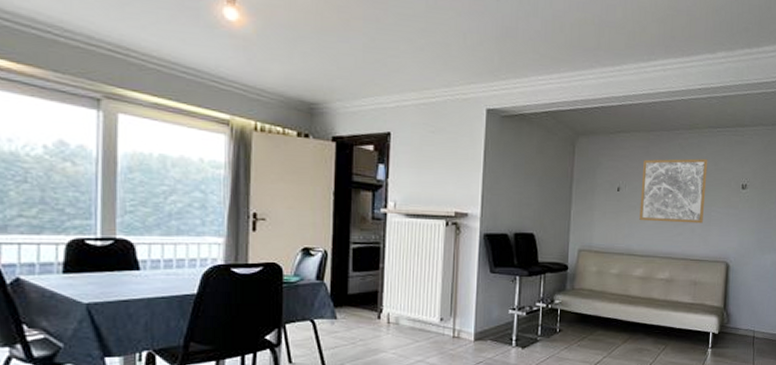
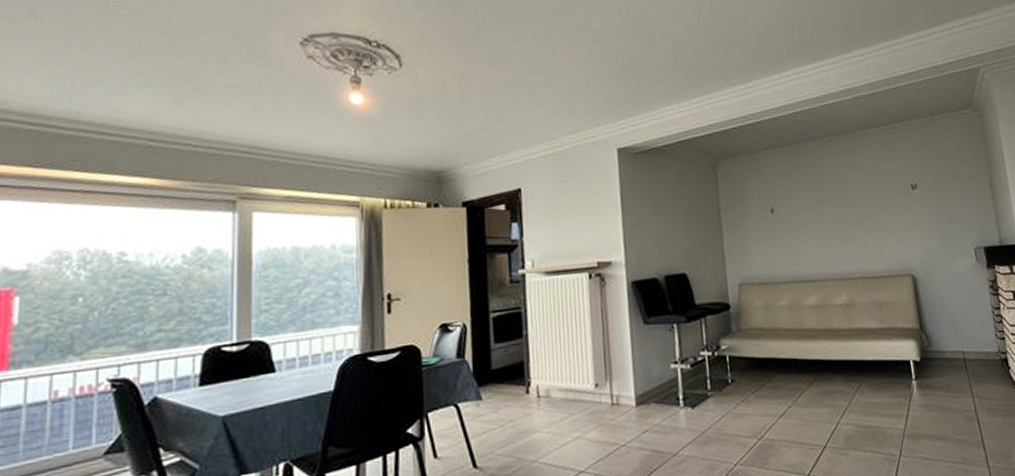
wall art: present [639,158,708,224] -> none [795,163,875,242]

